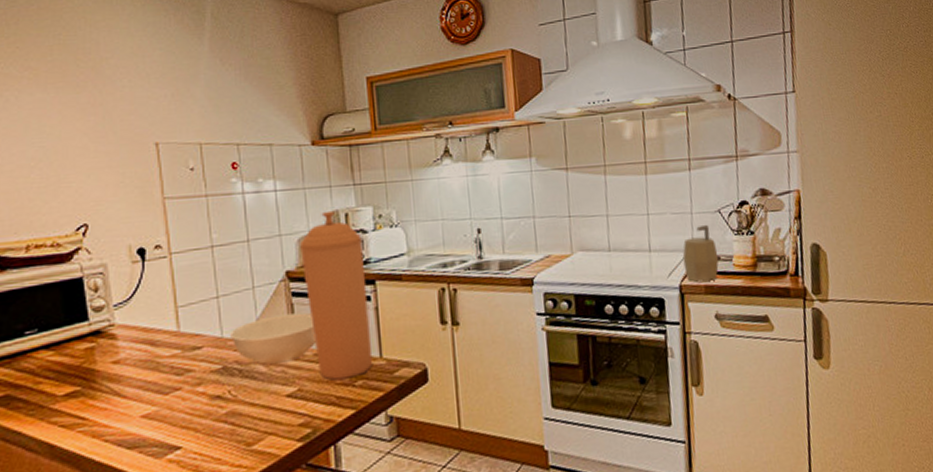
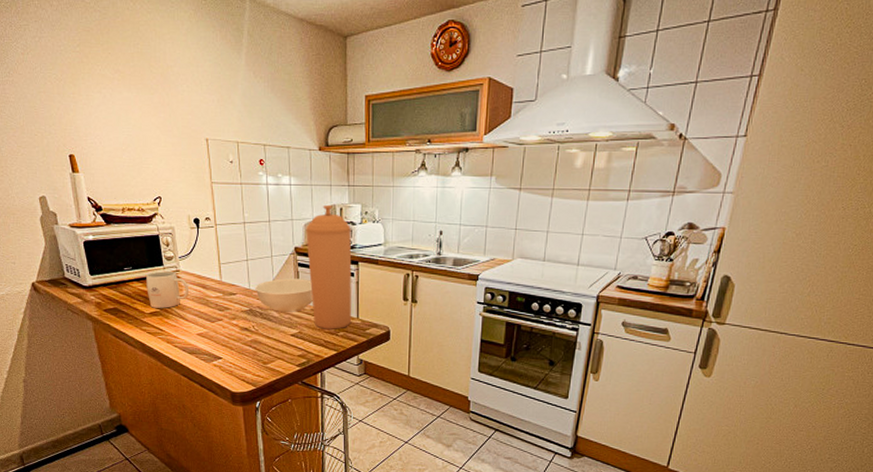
mug: none [60,327,128,387] -> present [146,271,189,308]
soap dispenser: present [682,224,719,283] -> none [604,248,637,296]

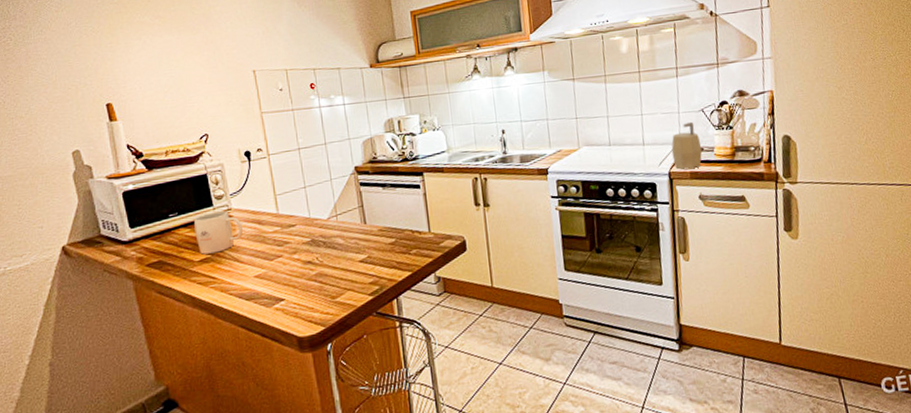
bowl: present [255,278,313,313] -> none [316,198,380,239]
canister: present [306,204,352,329] -> none [364,119,424,250]
soap dispenser: none [604,248,637,296] -> present [671,121,703,170]

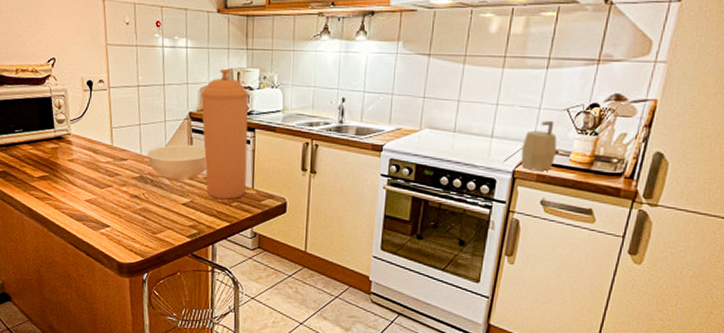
mug: present [194,211,243,255] -> none [36,134,79,173]
bowl: none [316,198,380,239] -> present [147,144,207,181]
canister: none [364,119,424,250] -> present [201,68,250,200]

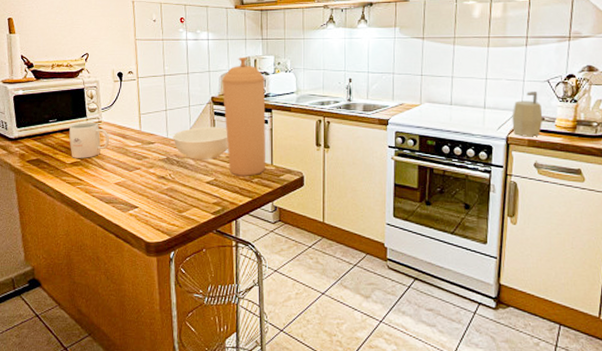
mug: none [36,134,79,173] -> present [69,123,109,158]

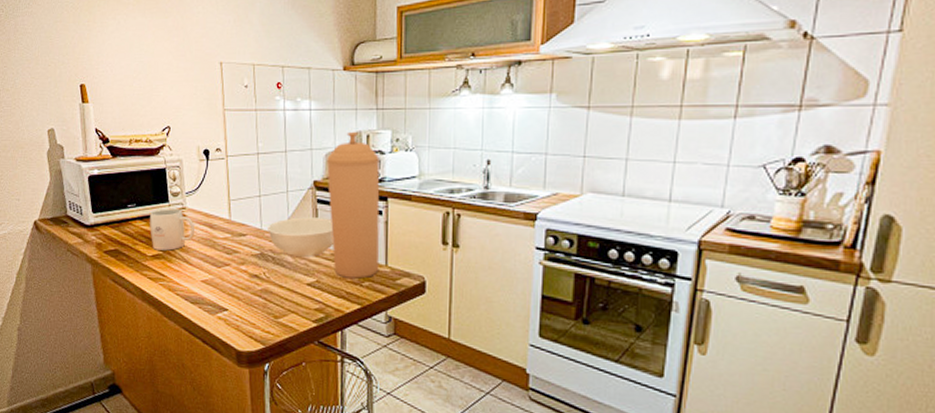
soap dispenser: present [512,91,543,137] -> none [708,179,753,242]

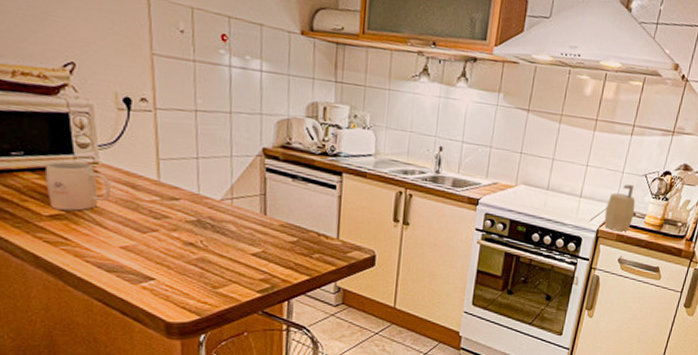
bowl: present [267,217,334,258] -> none [206,184,283,228]
canister: present [327,131,381,279] -> none [278,101,337,251]
soap dispenser: none [708,179,753,242] -> present [604,184,635,232]

